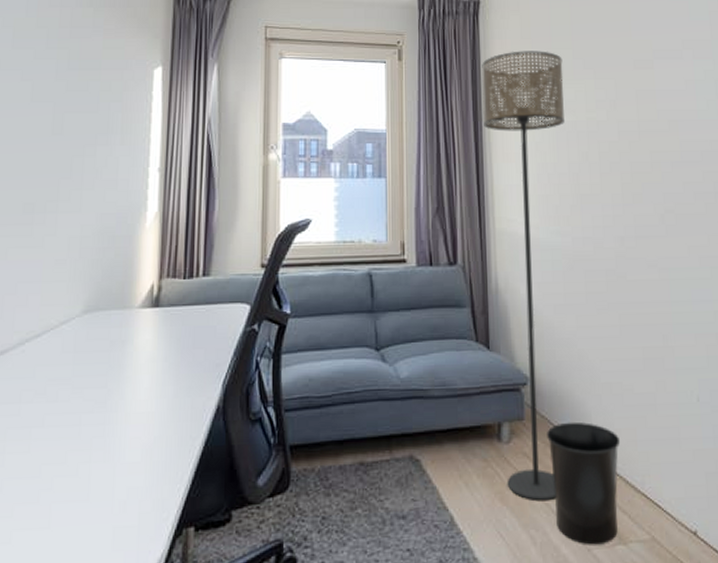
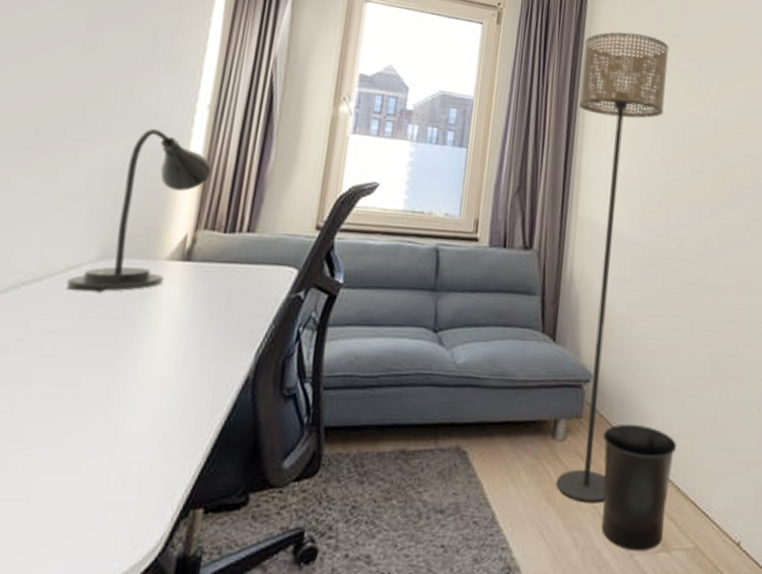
desk lamp: none [60,194,168,343] -> present [65,128,213,293]

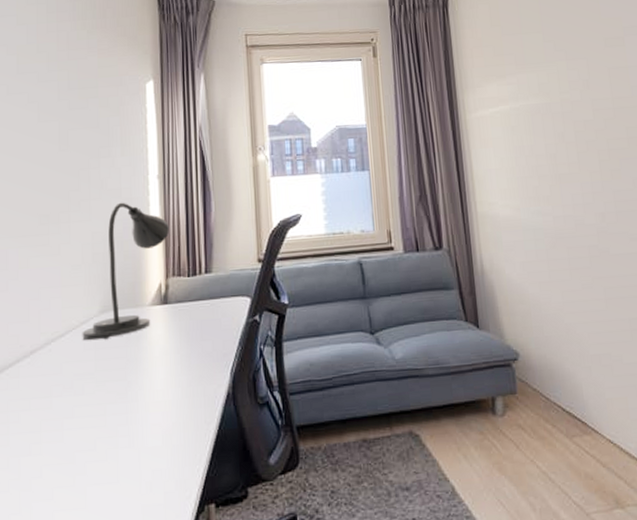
floor lamp: present [557,32,669,503] -> none [454,36,553,470]
waste bin: present [601,423,677,551] -> none [539,393,615,510]

